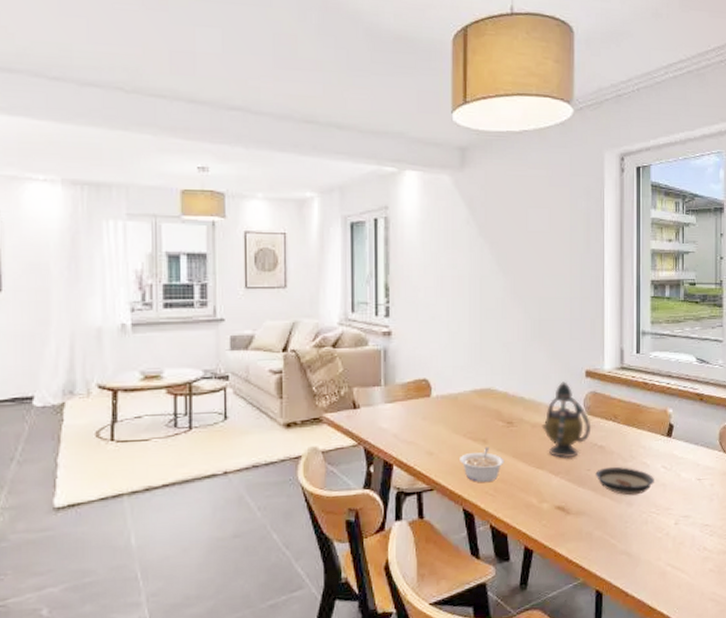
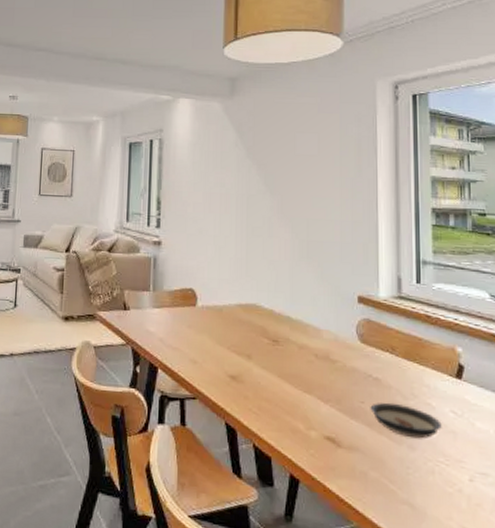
legume: present [460,447,504,483] -> none [223,362,269,400]
teapot: present [541,381,591,459] -> none [309,305,365,387]

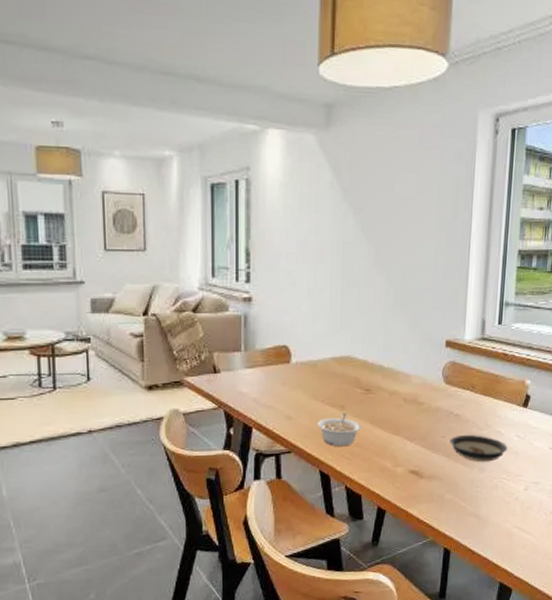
legume: none [223,362,269,400] -> present [317,413,361,447]

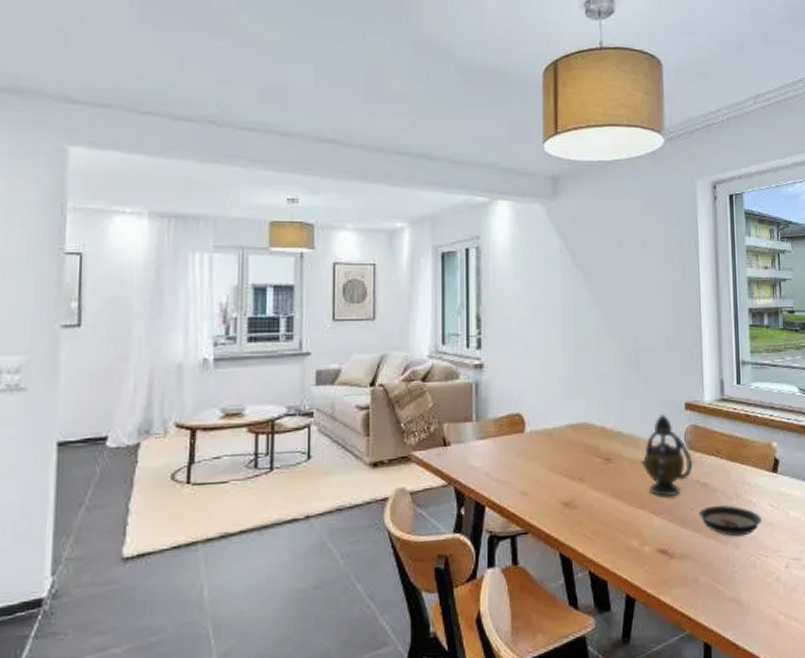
legume: present [317,413,361,447] -> none [555,485,603,525]
teapot: none [399,351,449,426] -> present [641,414,693,497]

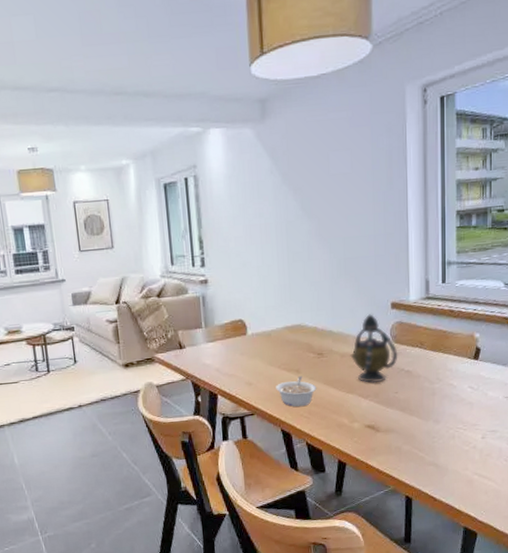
legume: none [555,485,603,525] -> present [276,376,317,407]
saucer: present [699,505,762,537] -> none [403,388,461,414]

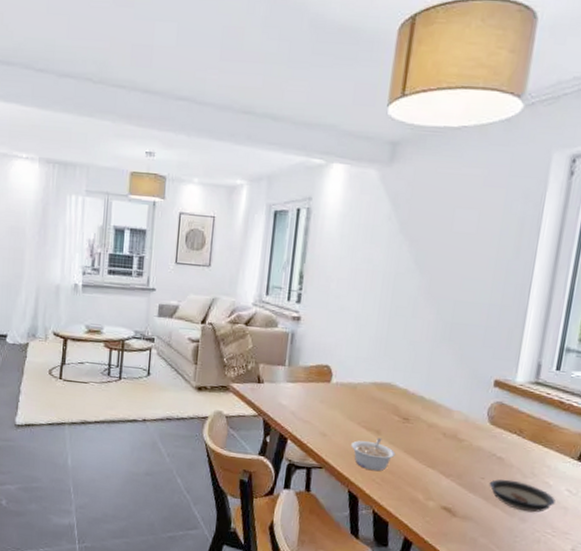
teapot: present [350,314,398,383] -> none [438,387,493,464]
saucer: none [403,388,461,414] -> present [489,479,555,513]

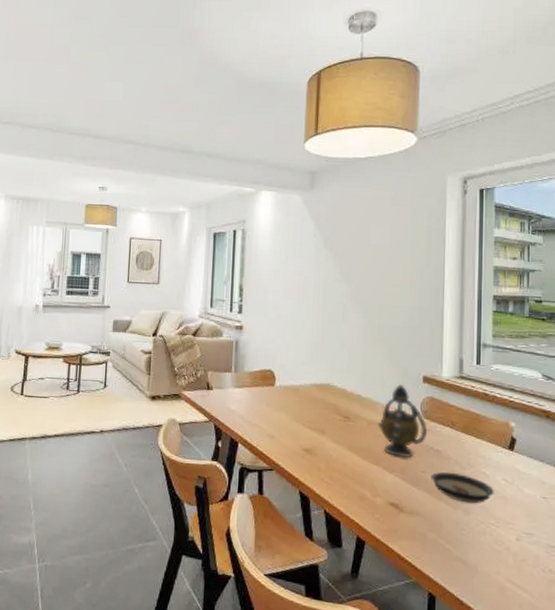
legume: present [351,437,396,472] -> none [298,437,340,471]
teapot: none [438,387,493,464] -> present [377,384,428,458]

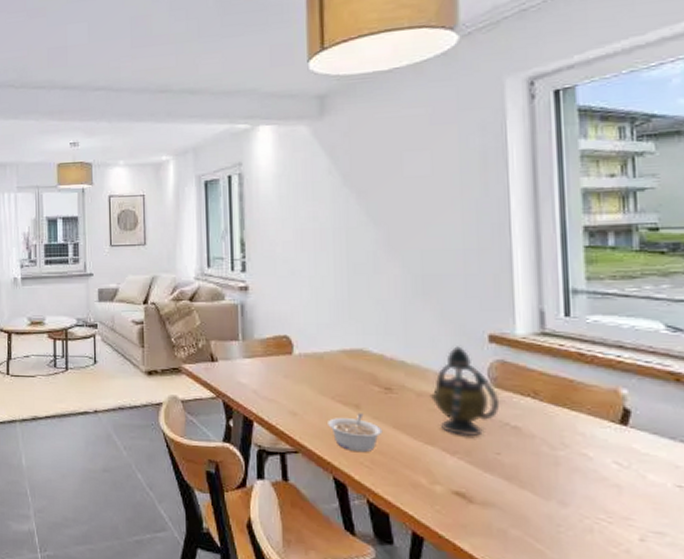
legume: none [298,437,340,471] -> present [328,413,383,453]
saucer: present [431,471,494,504] -> none [508,453,602,494]

